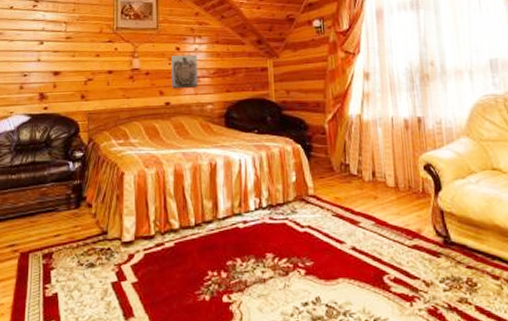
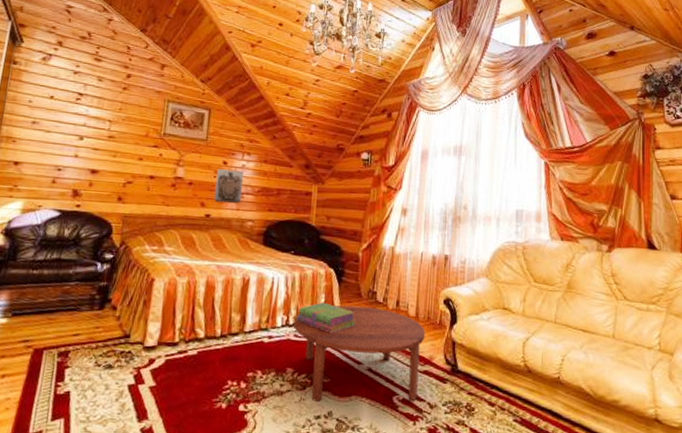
coffee table: none [267,181,410,289] -> present [294,305,426,403]
stack of books: none [268,180,332,213] -> present [296,302,356,333]

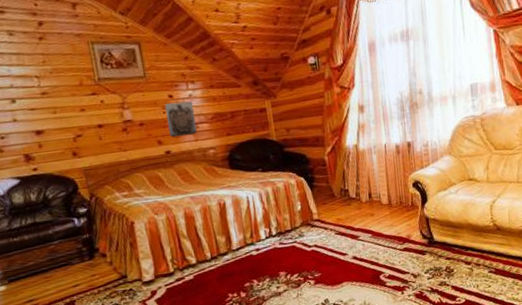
coffee table: present [294,305,426,403] -> none [277,203,401,295]
stack of books: present [296,302,356,333] -> none [277,209,334,235]

